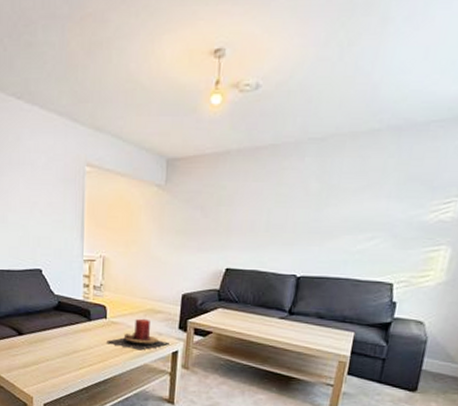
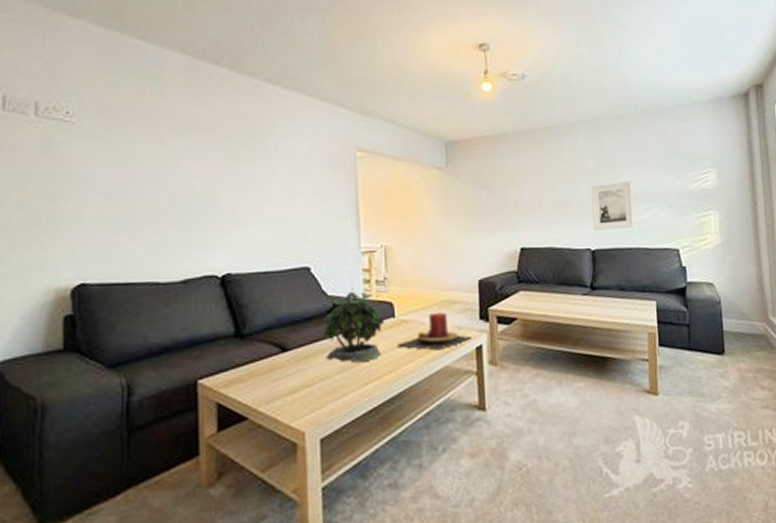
potted plant: none [49,290,99,351] -> present [323,287,385,362]
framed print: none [303,207,356,258] -> present [591,180,635,230]

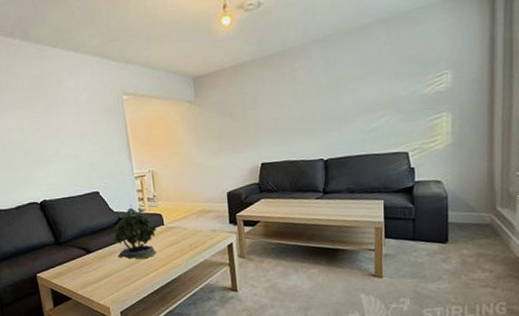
candle: present [397,312,471,351] -> none [168,219,224,249]
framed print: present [591,180,635,230] -> none [324,92,365,142]

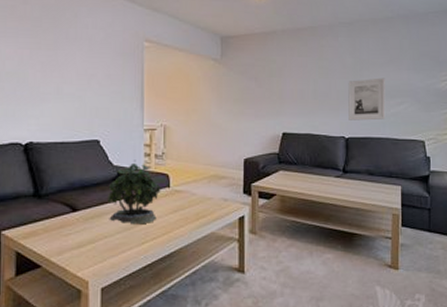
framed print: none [324,92,365,142] -> present [348,78,386,121]

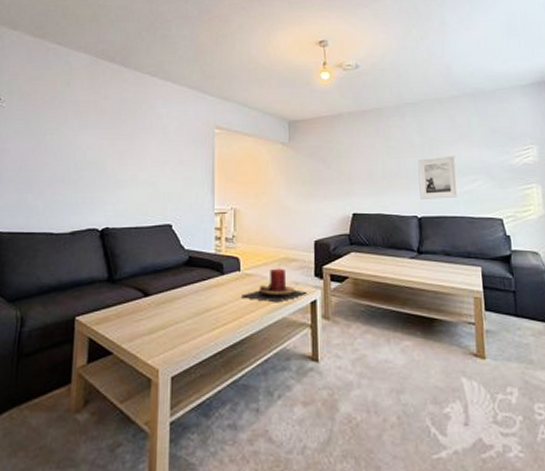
potted plant: present [108,159,161,224] -> none [179,243,232,309]
candle: none [171,185,235,218] -> present [241,268,307,303]

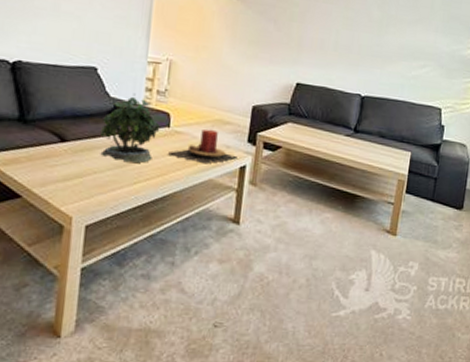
potted plant: none [179,243,232,309] -> present [100,93,161,163]
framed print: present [417,155,459,199] -> none [367,36,411,81]

